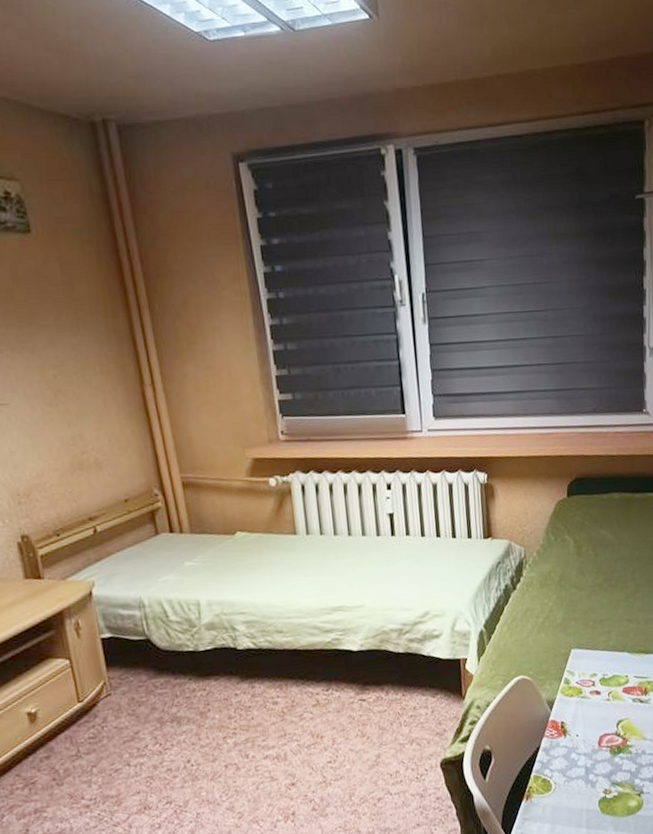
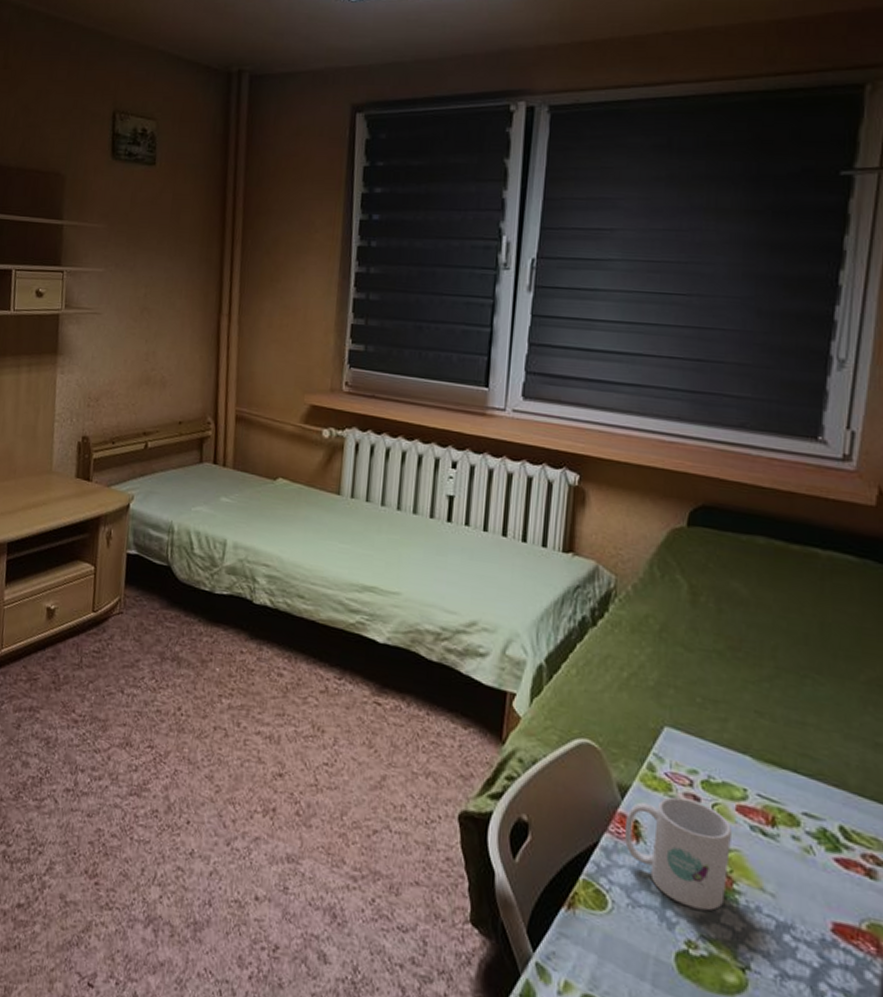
mug: none [555,694,623,768] -> present [625,796,731,911]

